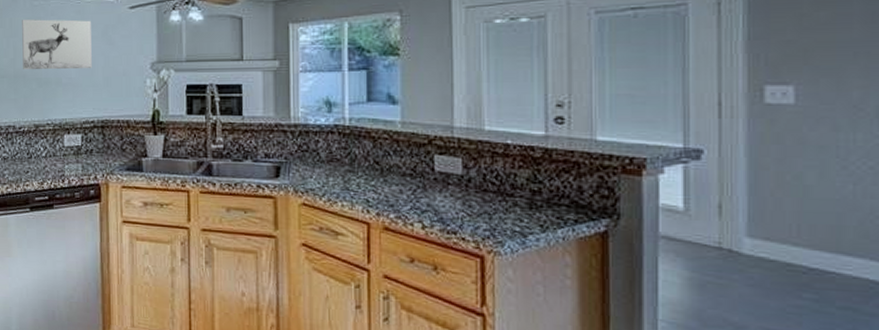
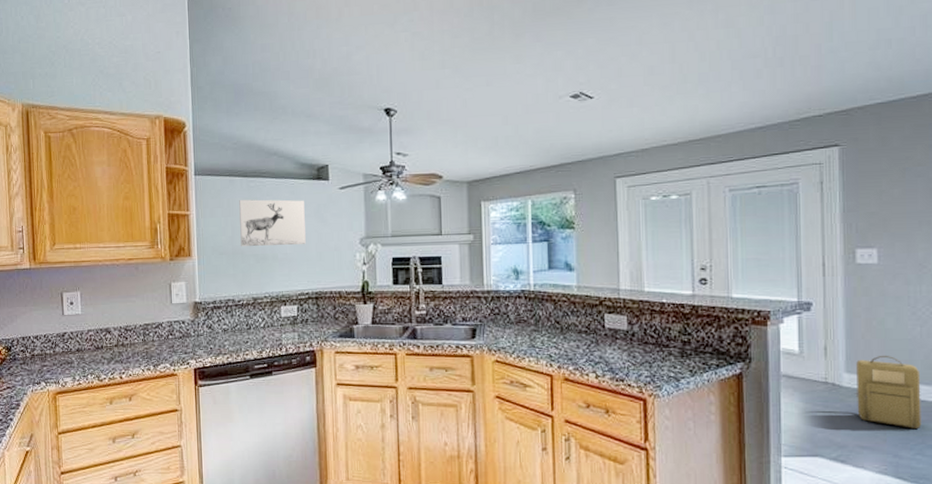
backpack: none [758,217,853,312] -> present [854,355,922,428]

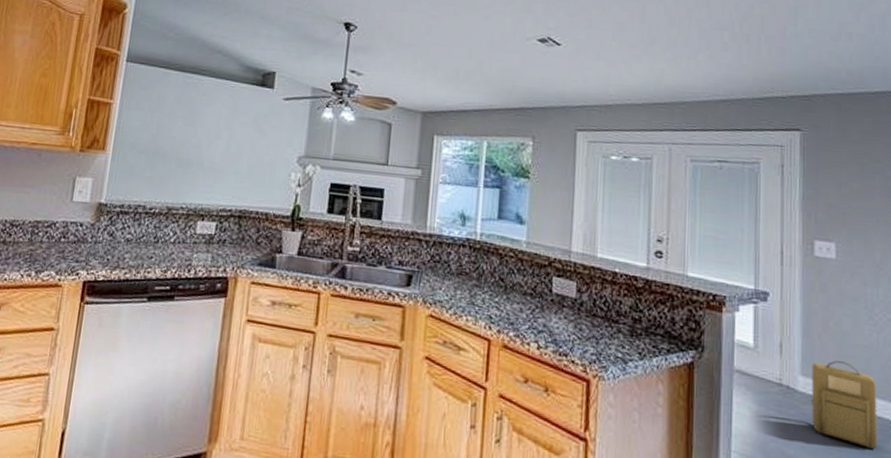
wall art: present [239,199,306,246] -> none [164,96,243,156]

